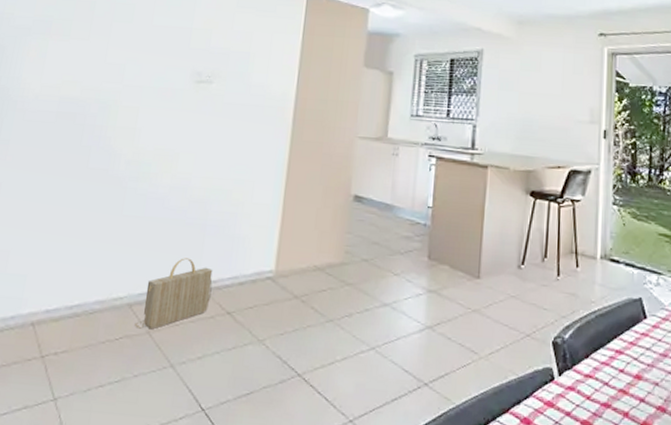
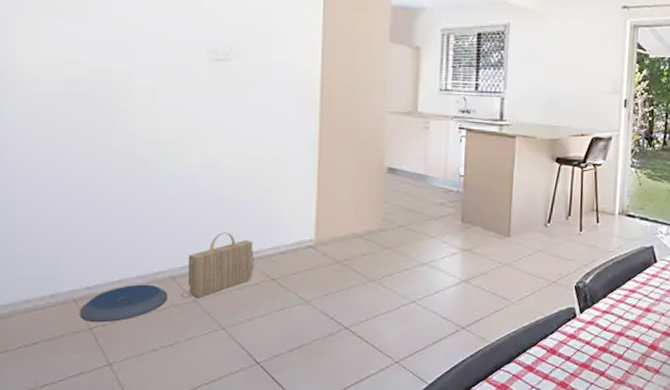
robot vacuum: none [34,310,122,351] -> present [79,284,167,322]

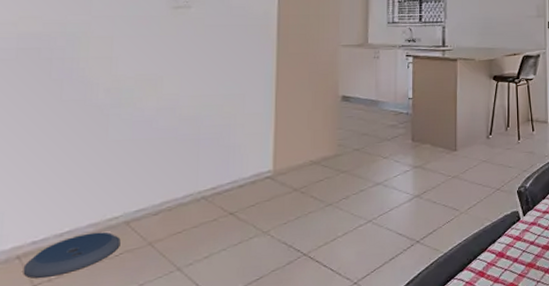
shopping bag: present [180,232,254,298] -> none [134,171,212,242]

